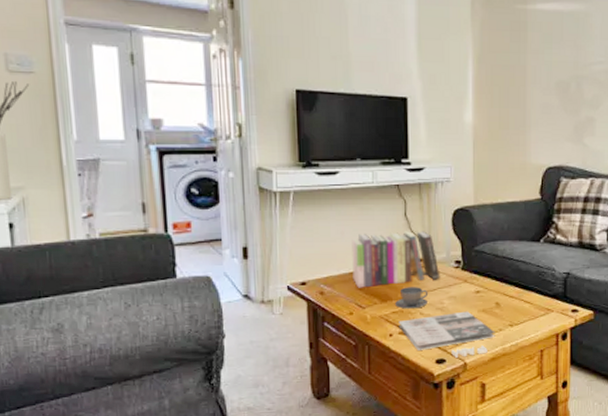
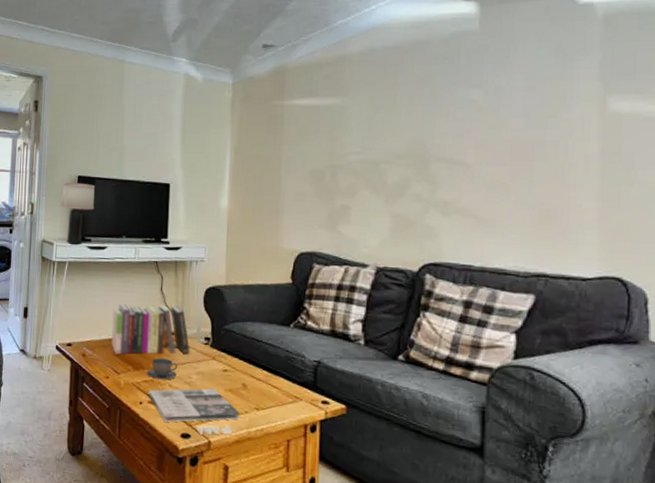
table lamp: none [276,97,320,171] -> present [60,182,95,245]

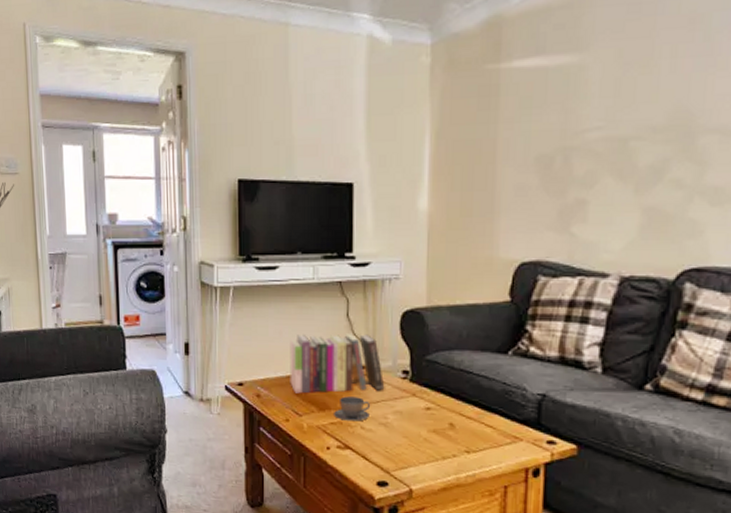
table lamp: present [60,182,95,245] -> none [219,188,261,265]
magazine: present [148,388,241,436] -> none [337,429,448,483]

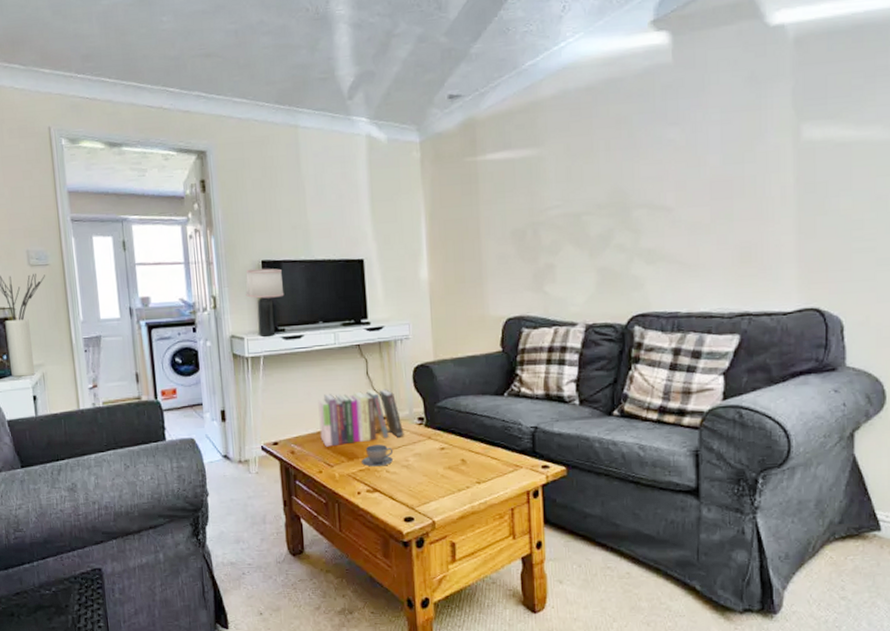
table lamp: none [219,188,261,265] -> present [245,268,285,337]

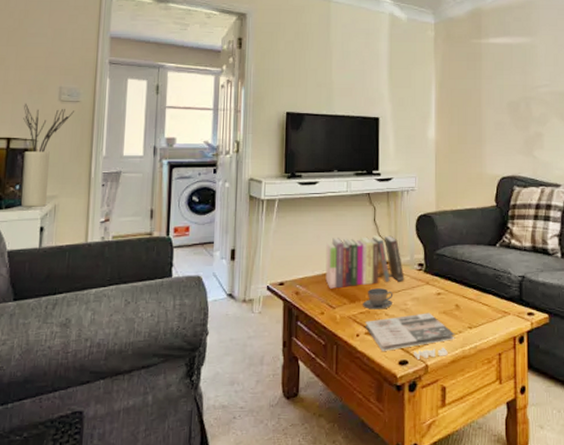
table lamp: present [245,268,285,337] -> none [268,119,305,181]
magazine: none [365,468,463,517] -> present [365,313,455,361]

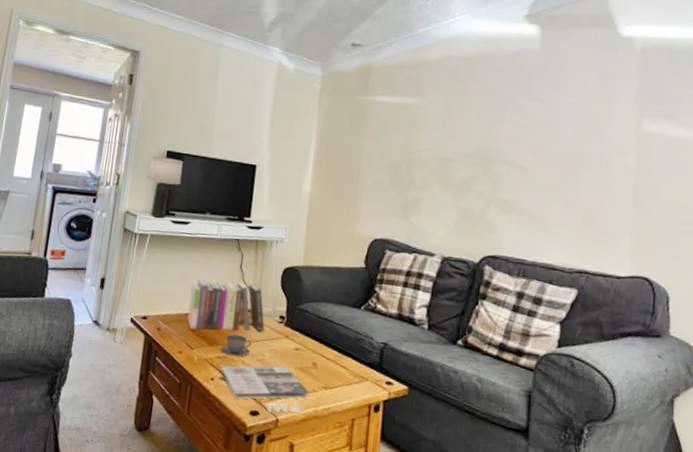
table lamp: none [268,119,305,181] -> present [147,156,183,218]

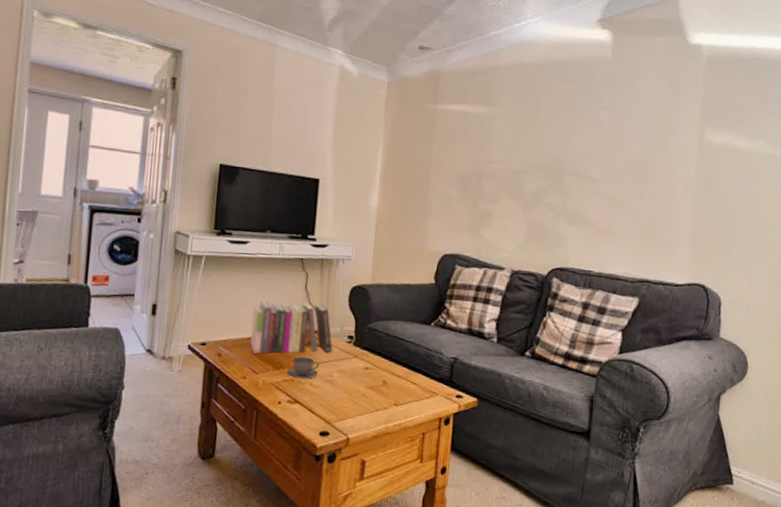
table lamp: present [147,156,183,218] -> none [198,170,238,238]
magazine: present [220,366,309,414] -> none [288,386,380,433]

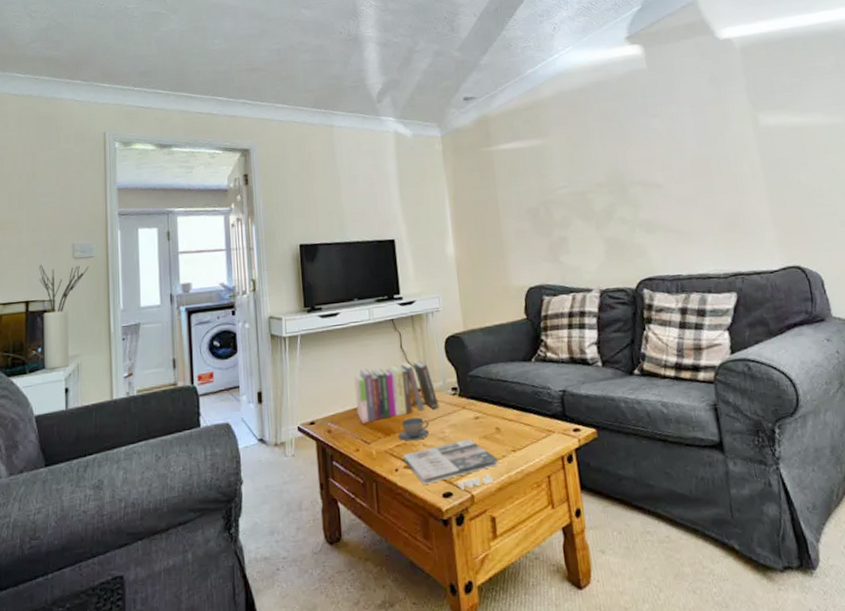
magazine: none [288,386,380,433] -> present [403,439,500,491]

